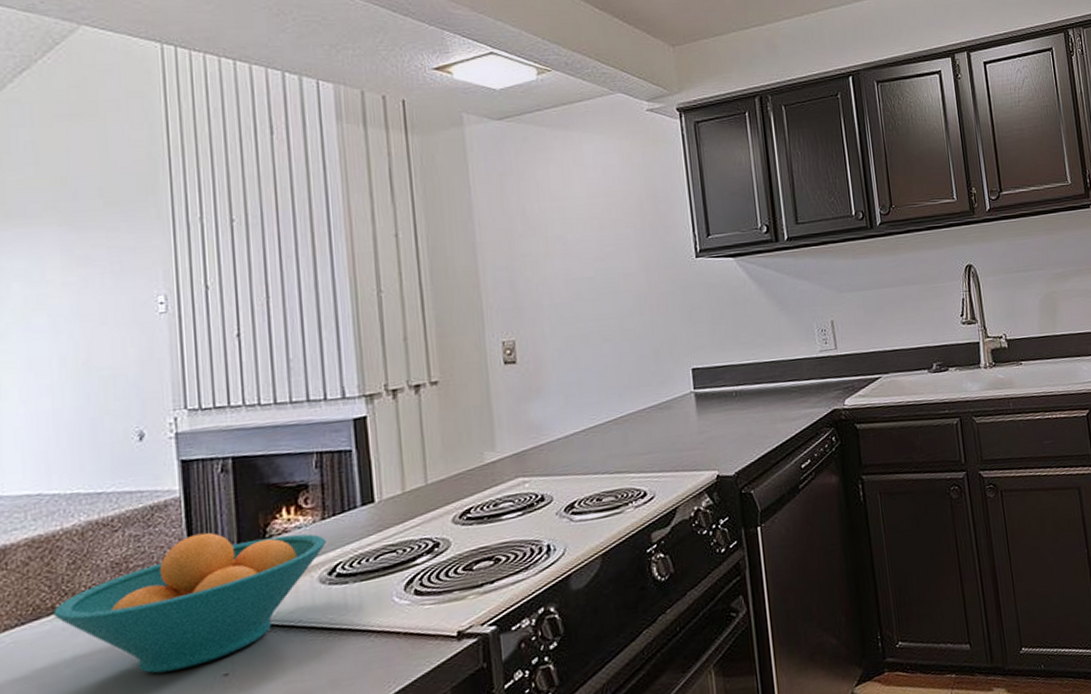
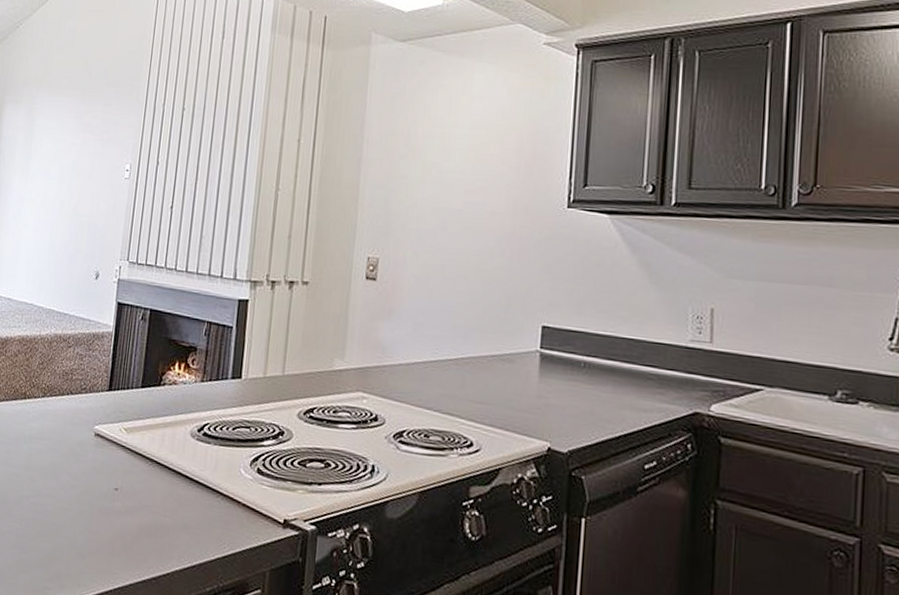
fruit bowl: present [53,532,326,674] -> none [24,365,201,474]

